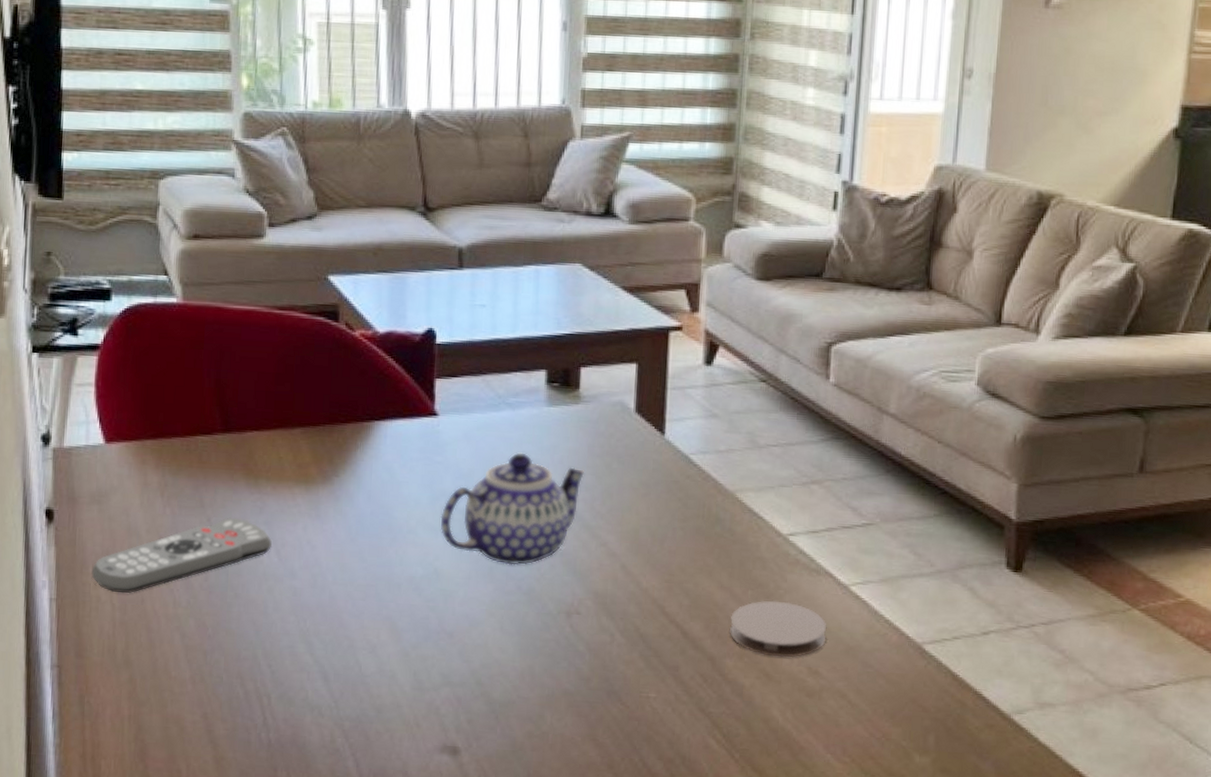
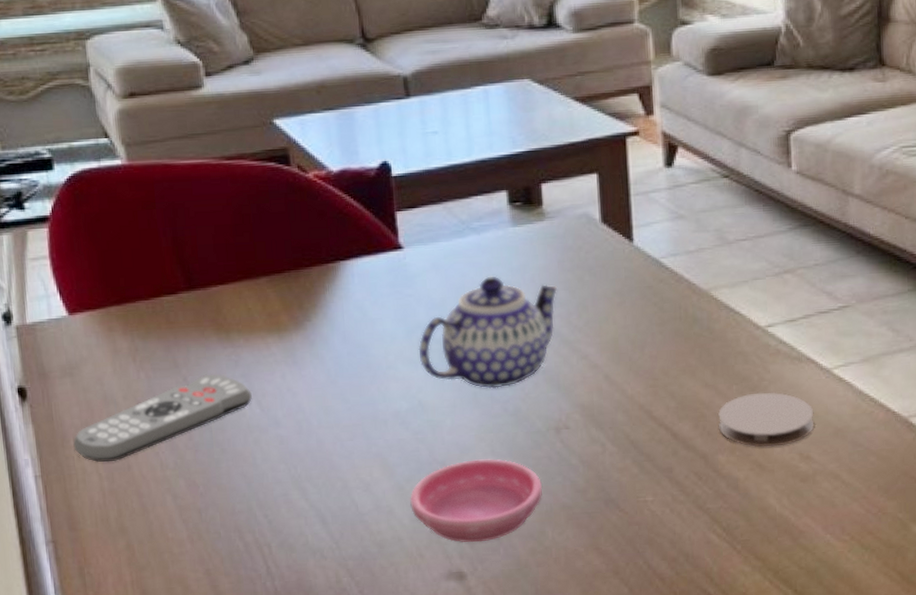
saucer: none [413,634,546,719] -> present [410,459,542,543]

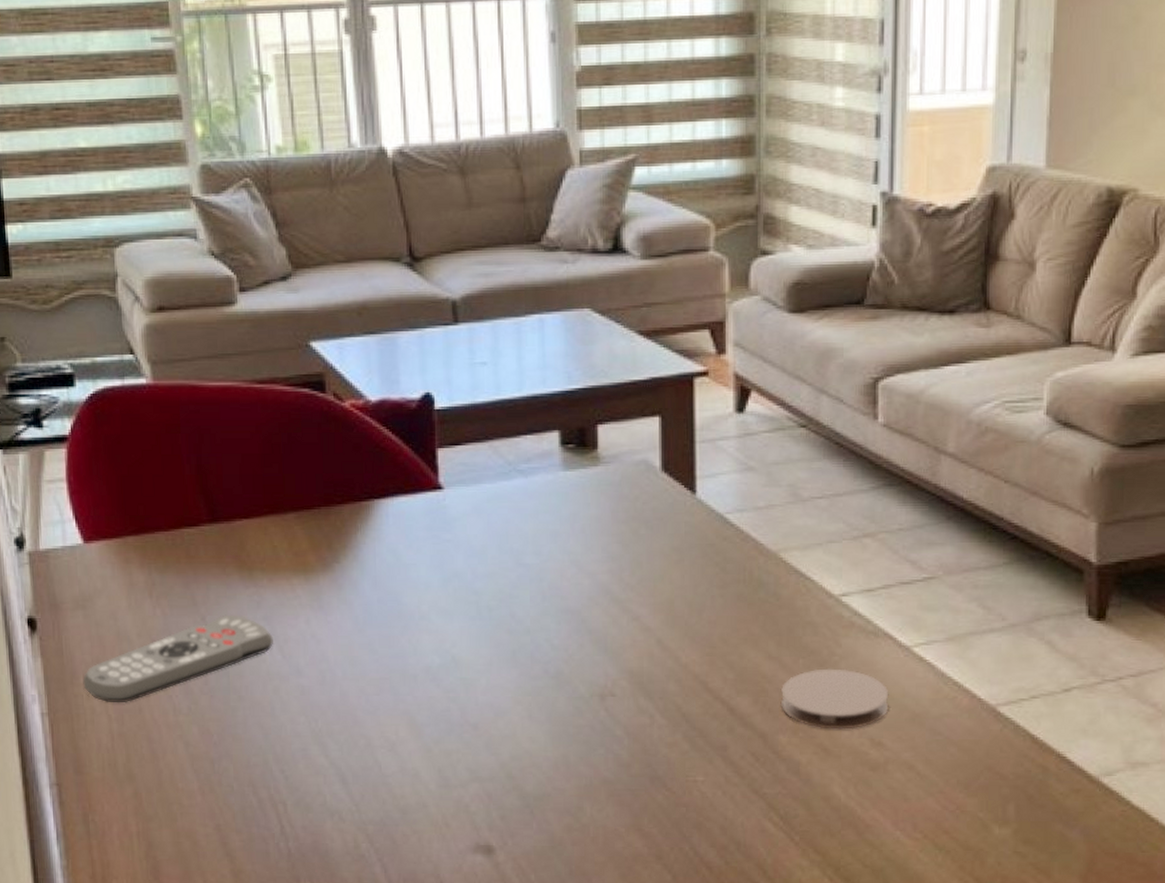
saucer: present [410,459,542,543] -> none [438,724,582,815]
teapot: present [418,275,558,389] -> none [454,524,610,647]

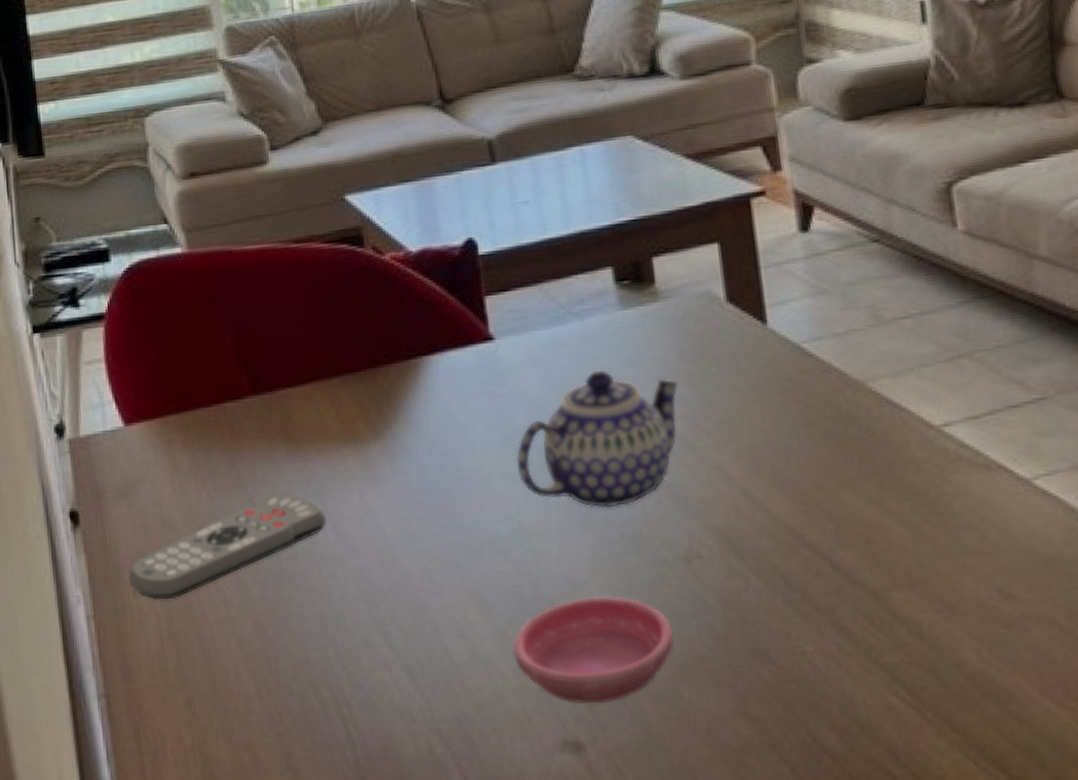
saucer: none [438,724,582,815] -> present [513,596,674,704]
teapot: none [454,524,610,647] -> present [516,369,679,508]
coaster: present [781,668,889,730] -> none [889,509,1016,582]

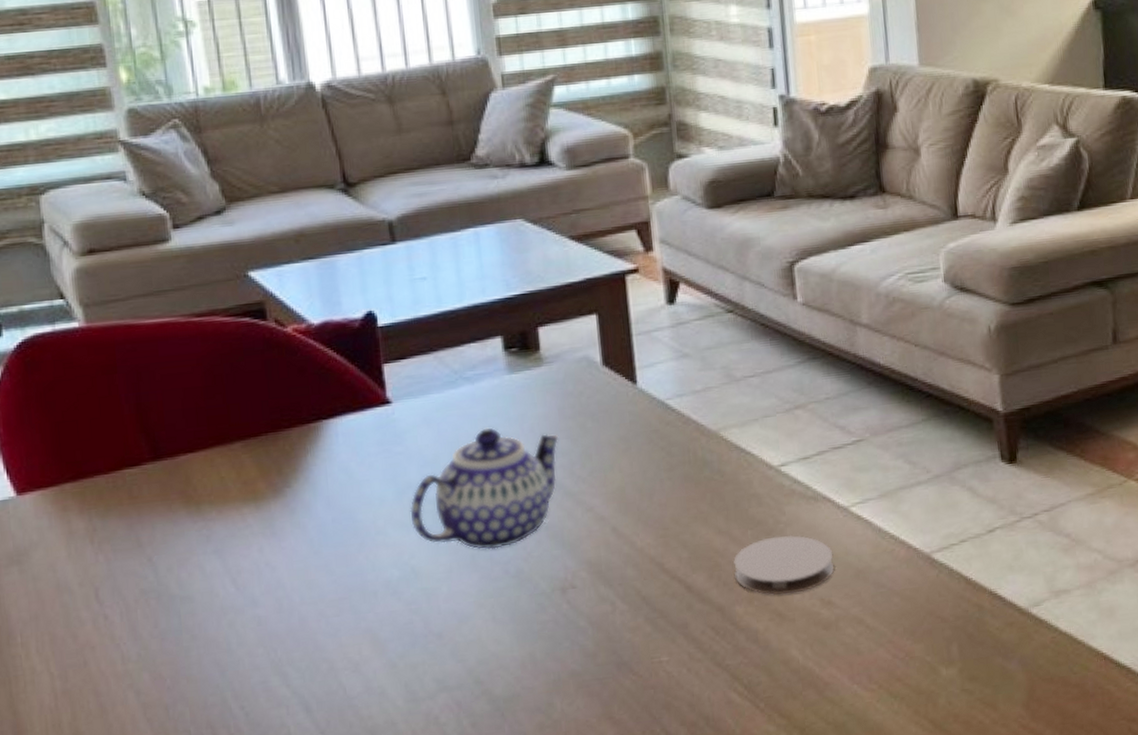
remote control: present [128,493,326,600] -> none [20,551,226,660]
saucer: present [513,596,674,704] -> none [404,626,549,722]
coaster: none [889,509,1016,582] -> present [734,534,835,595]

